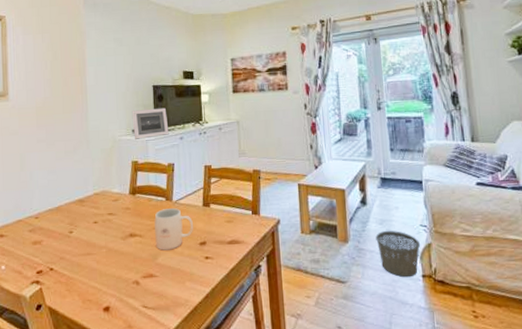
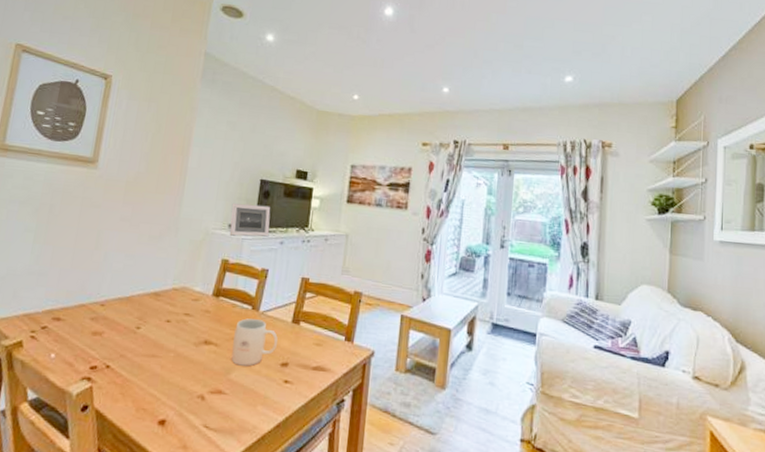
basket: present [375,231,421,278] -> none [476,383,524,440]

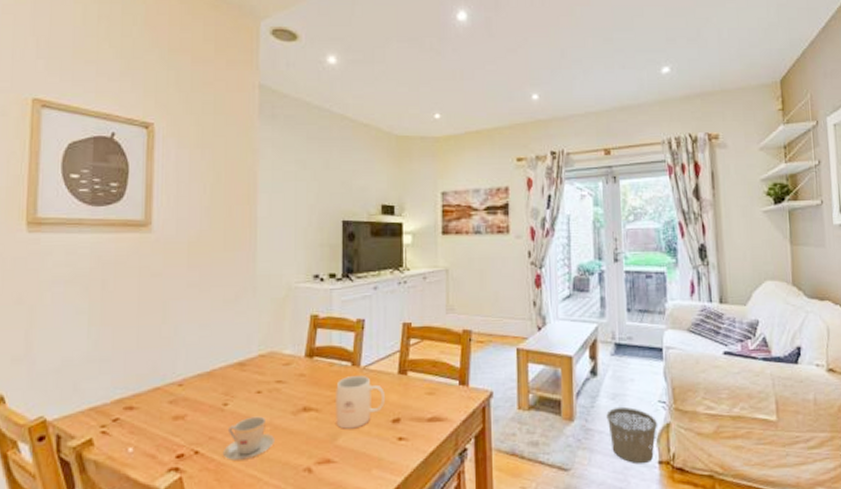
teacup: none [129,342,176,380] -> present [222,416,274,460]
picture frame: present [229,203,271,237] -> none [314,249,360,288]
basket: none [476,383,524,440] -> present [606,407,658,464]

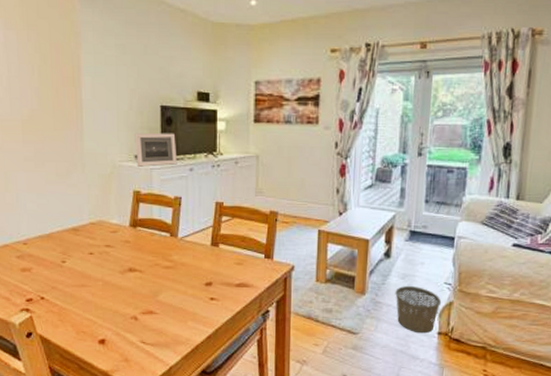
teacup: present [222,416,274,460] -> none [63,273,106,307]
picture frame: none [314,249,360,288] -> present [135,132,178,167]
mug: present [334,376,386,429] -> none [155,245,200,288]

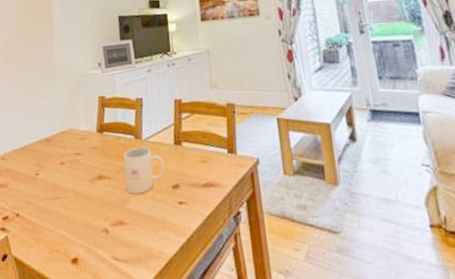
mug: none [155,245,200,288] -> present [123,147,166,194]
basket: present [395,286,442,334] -> none [370,171,425,228]

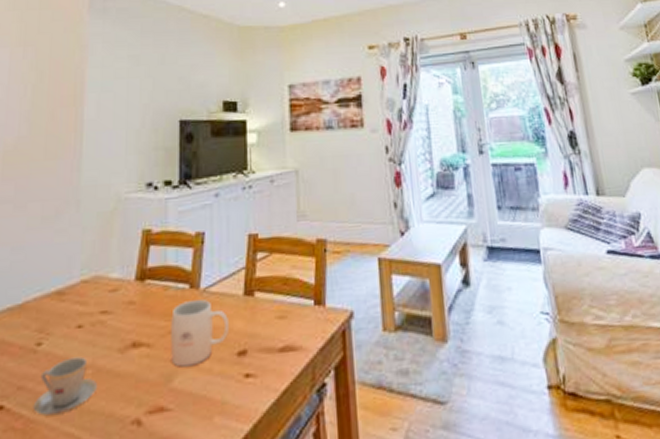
teacup: none [37,184,77,222] -> present [32,356,97,416]
picture frame: present [97,39,136,73] -> none [147,151,200,198]

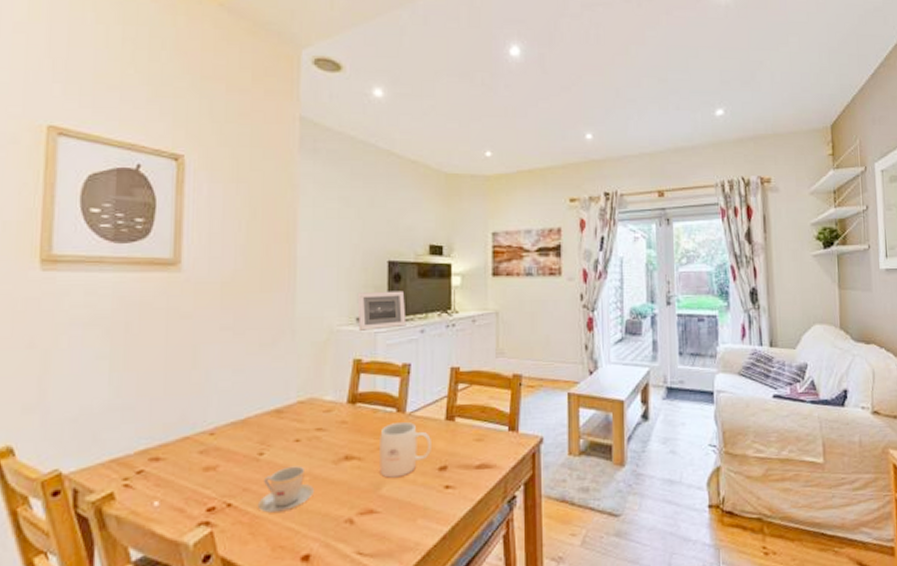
picture frame: none [147,151,200,198] -> present [357,291,406,331]

